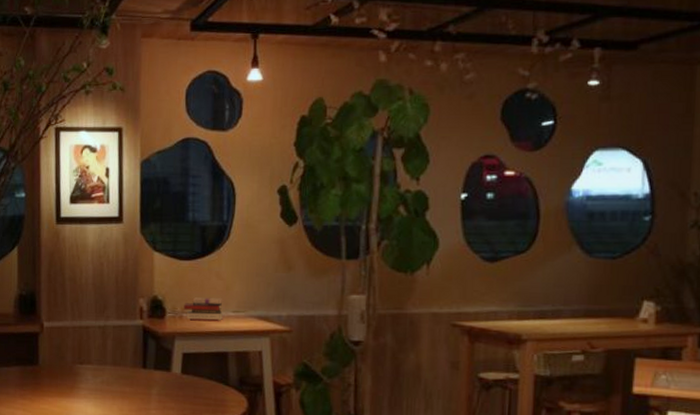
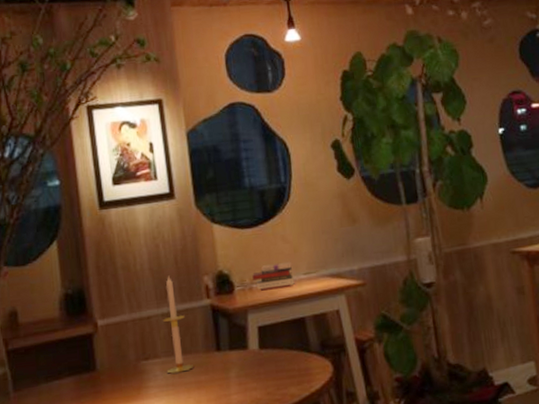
candle: none [97,292,120,381] -> present [162,275,193,374]

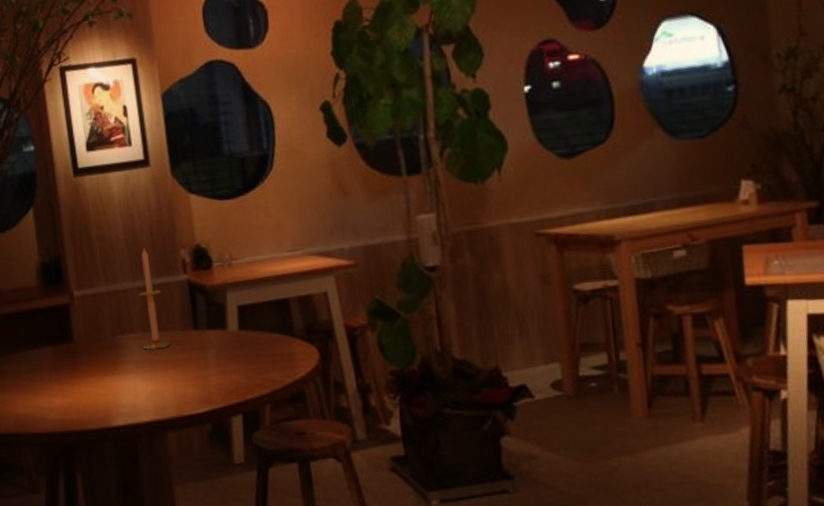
books: present [252,261,295,291] -> none [231,236,278,268]

